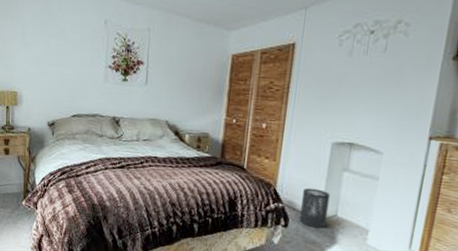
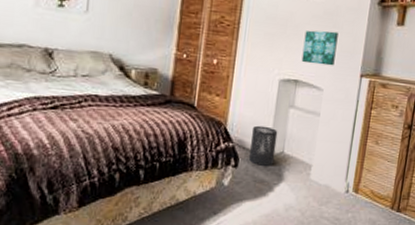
wall art: none [357,91,402,128] -> present [301,30,339,66]

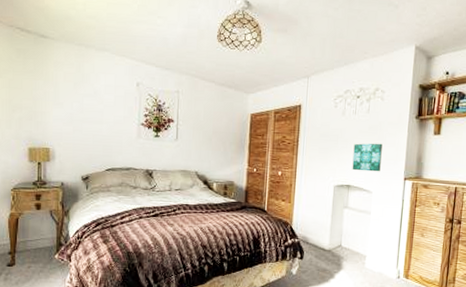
trash can: present [249,125,278,166] -> none [312,224,336,257]

